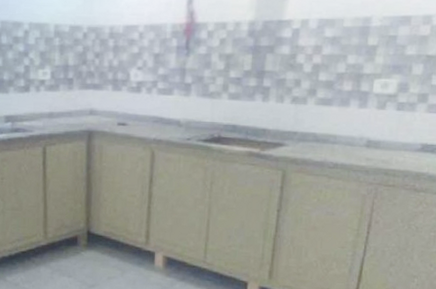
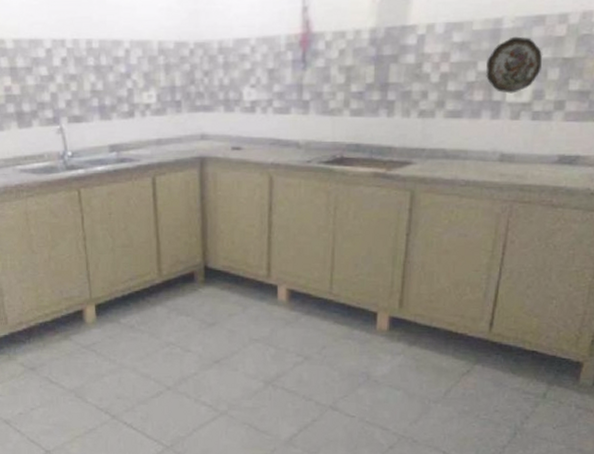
decorative plate: none [355,34,407,86] -> present [486,36,542,94]

